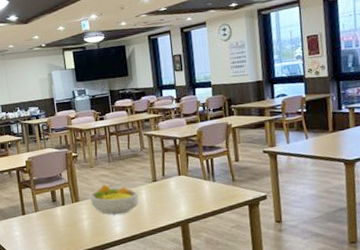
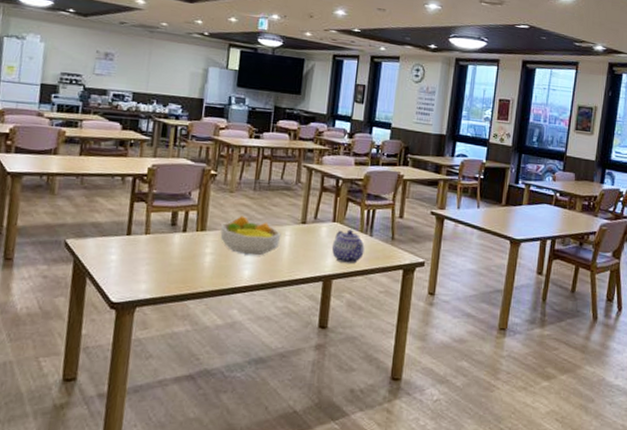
teapot: none [182,179,211,209] -> present [331,229,365,264]

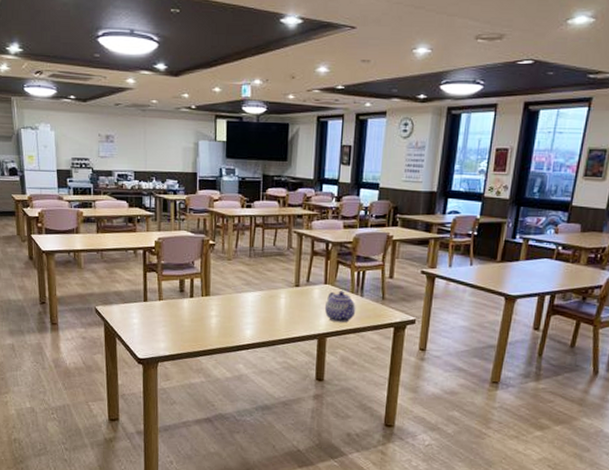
fruit bowl: present [220,216,281,256] -> none [222,281,277,317]

